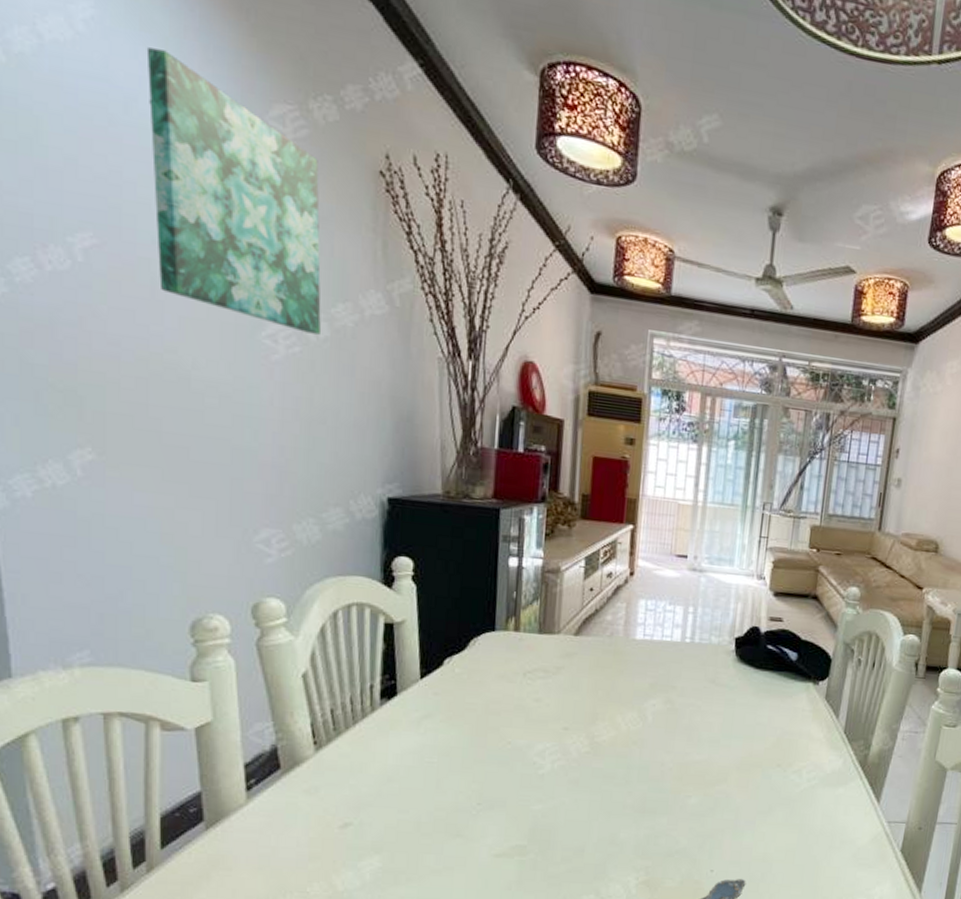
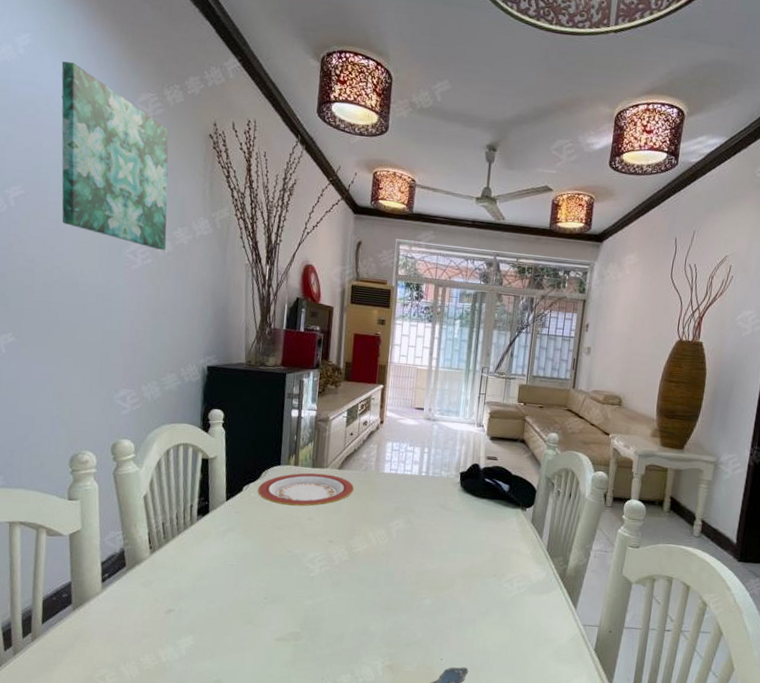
plate: none [463,640,597,685] -> present [257,472,355,507]

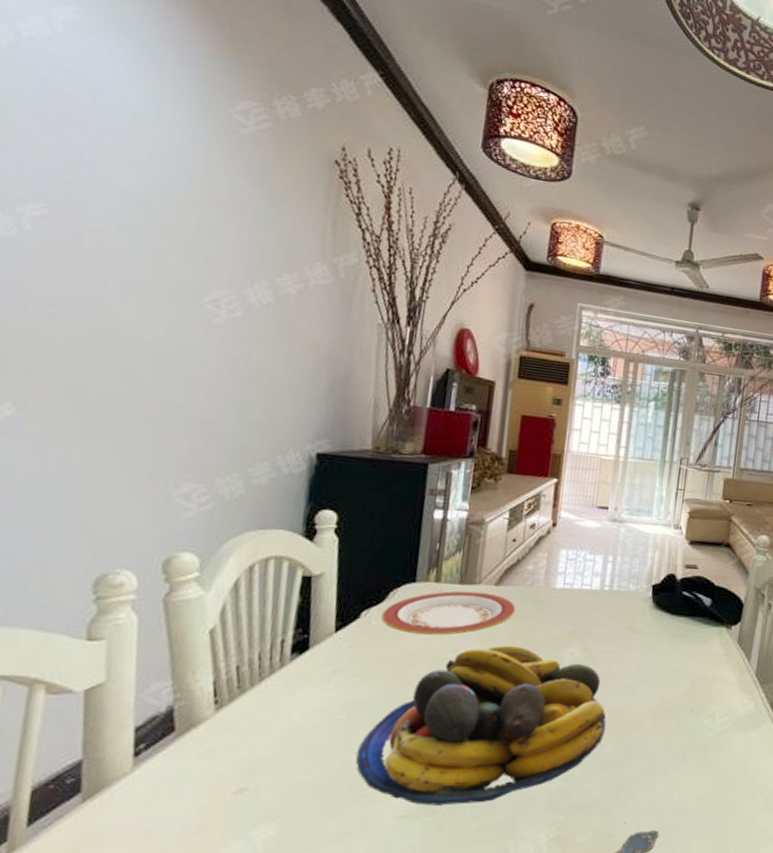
wall art: present [61,61,169,250] -> none [106,48,277,301]
fruit bowl: none [244,516,425,634] -> present [356,645,606,806]

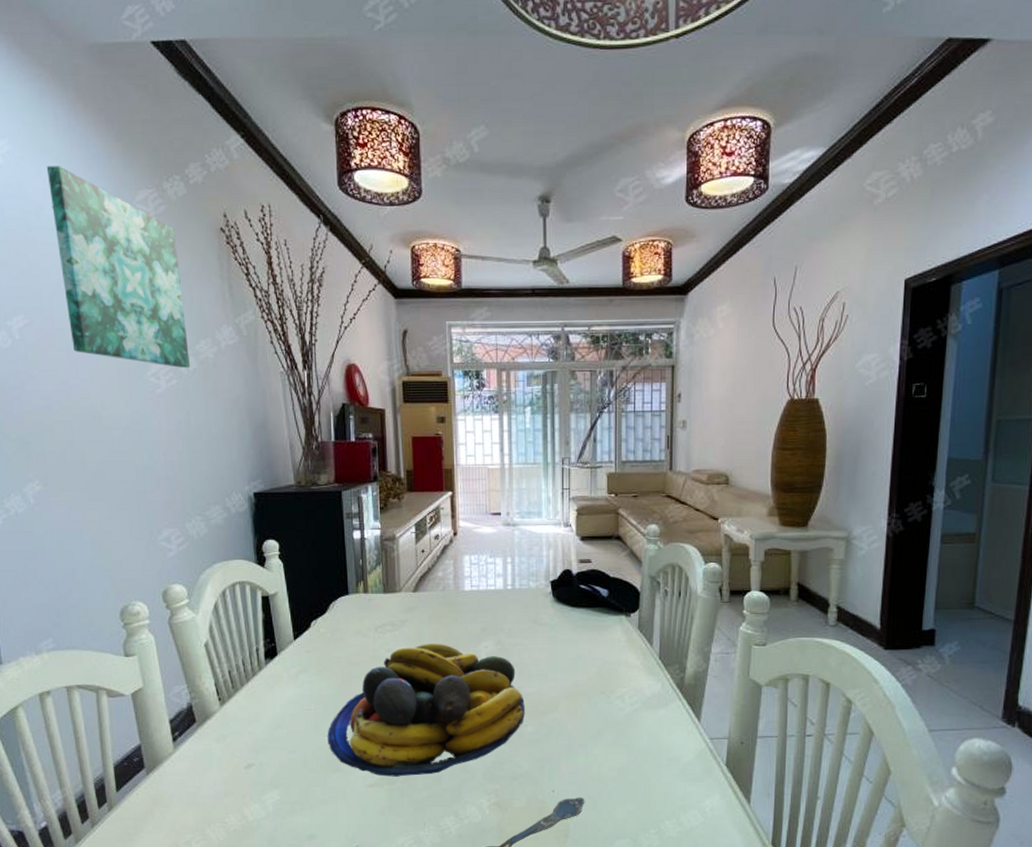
wall art: none [106,48,277,301] -> present [46,166,190,368]
plate: present [381,590,516,635] -> none [326,599,434,638]

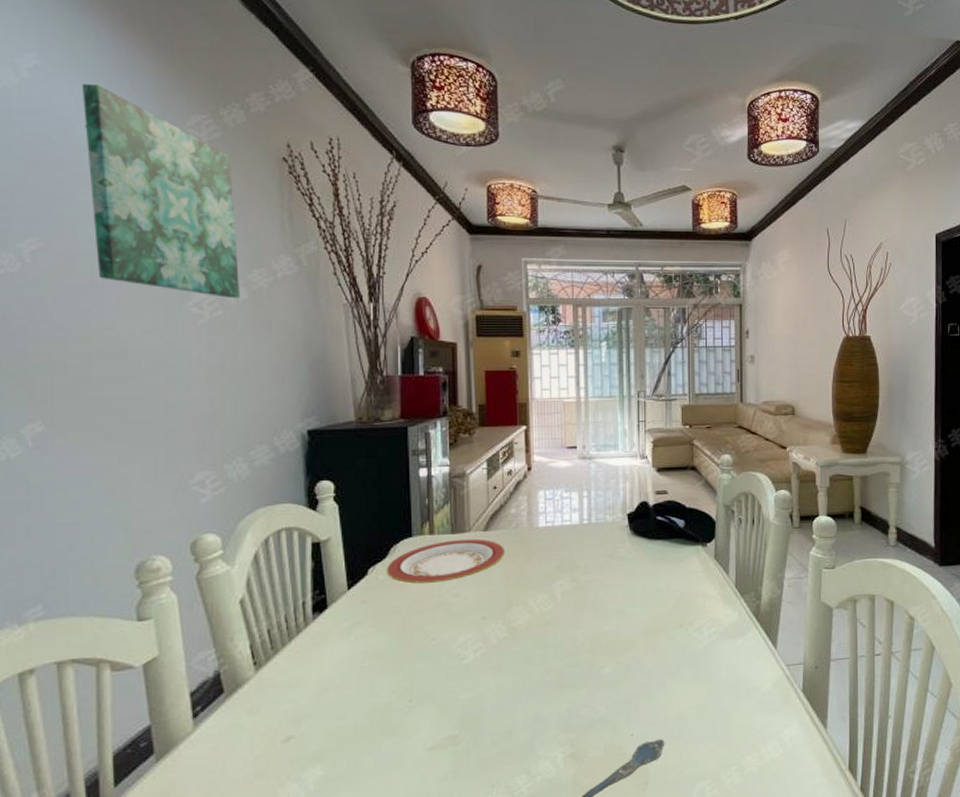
plate: none [326,599,434,638] -> present [386,538,506,584]
fruit bowl: present [327,643,525,777] -> none [383,584,602,737]

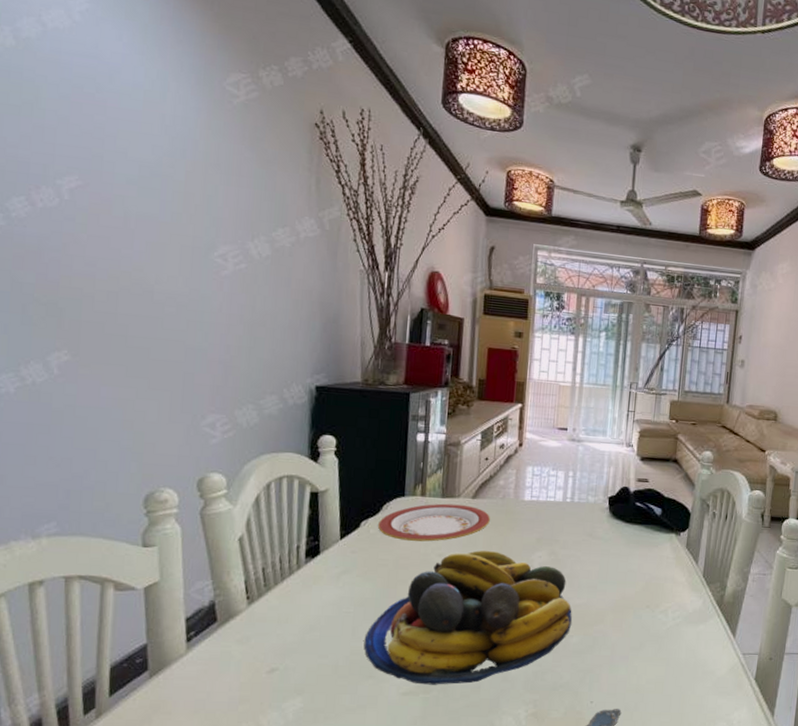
wall art: present [81,84,240,298] -> none [129,32,266,254]
fruit bowl: none [383,584,602,737] -> present [364,550,572,685]

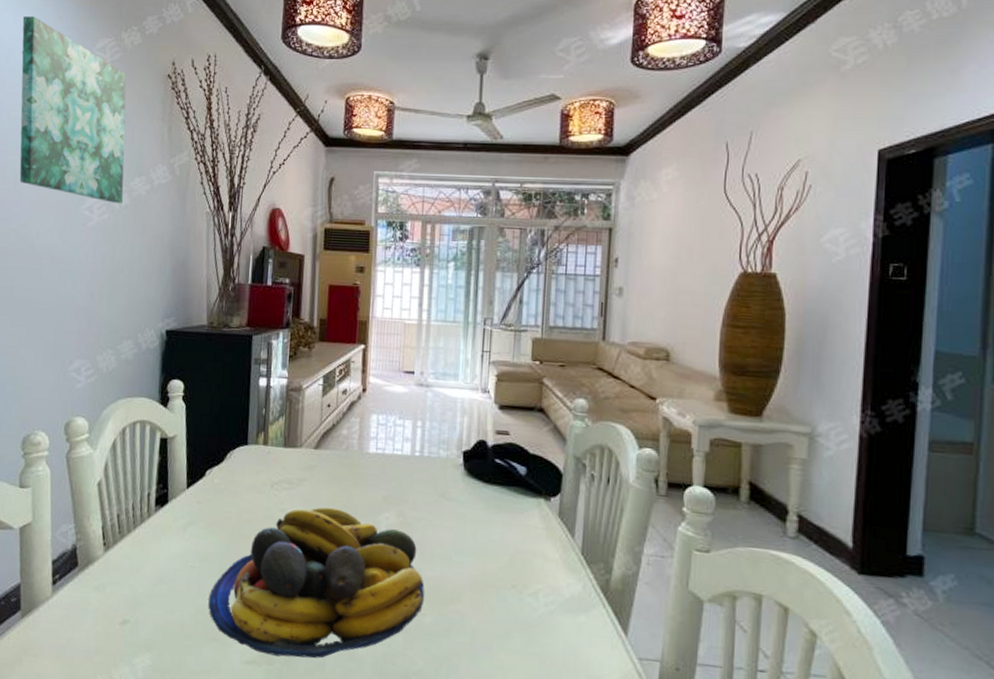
wall art: none [129,32,266,254] -> present [19,16,126,203]
plate: present [377,503,491,542] -> none [221,453,334,495]

